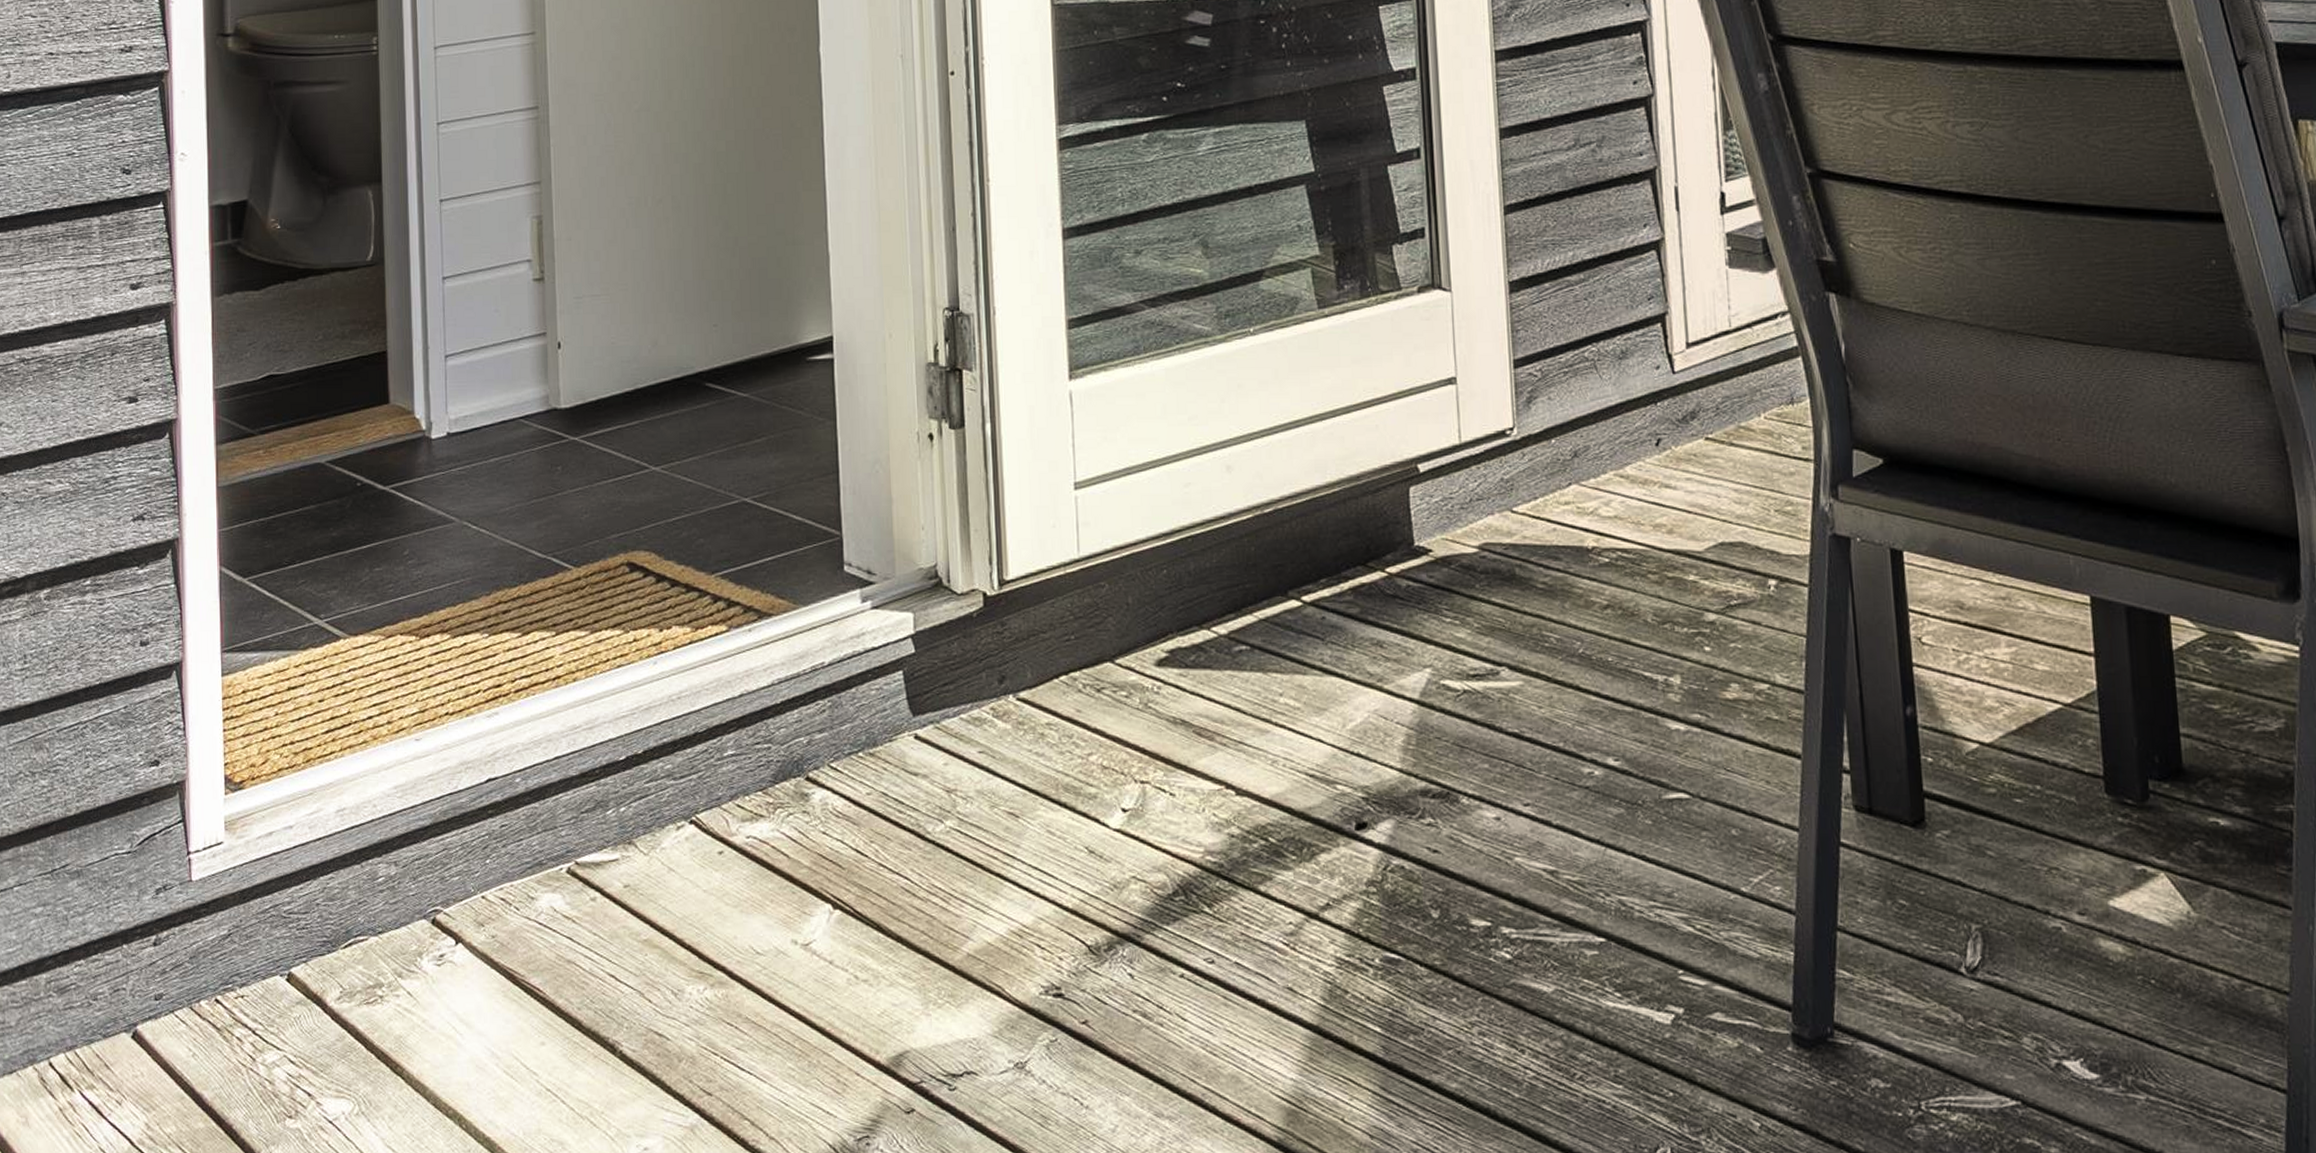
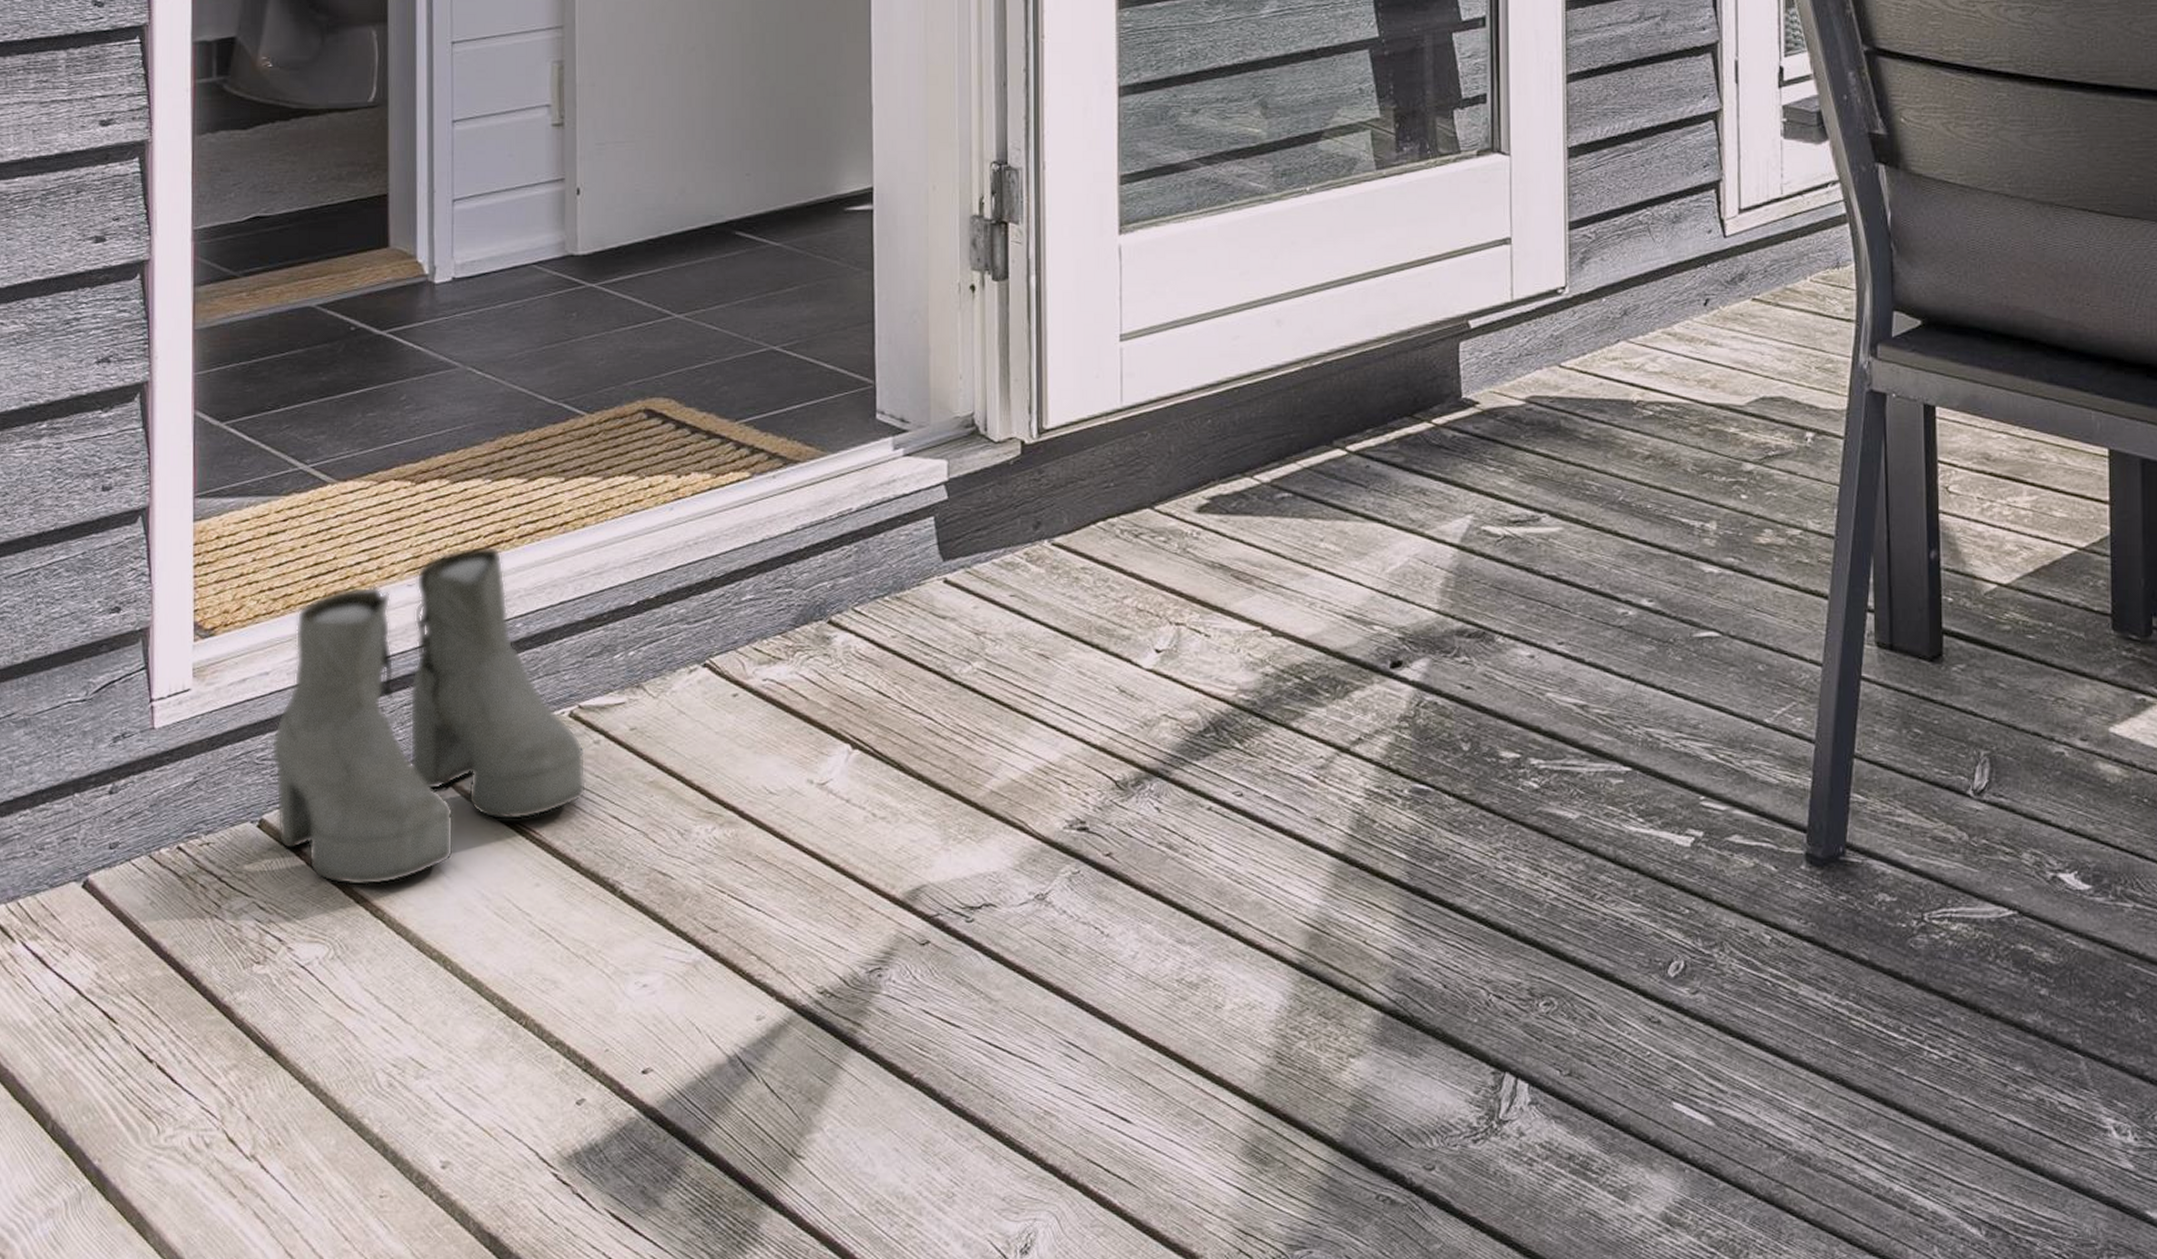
boots: none [297,700,586,1042] -> present [271,546,587,886]

